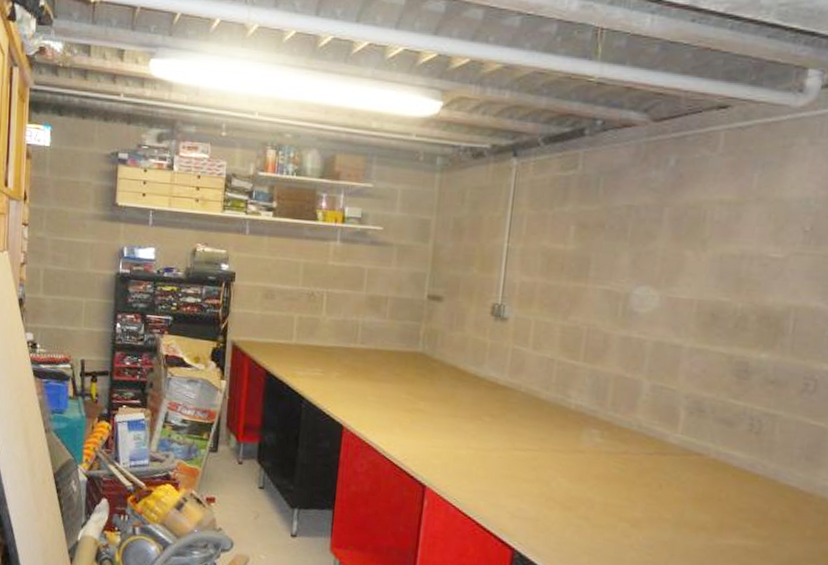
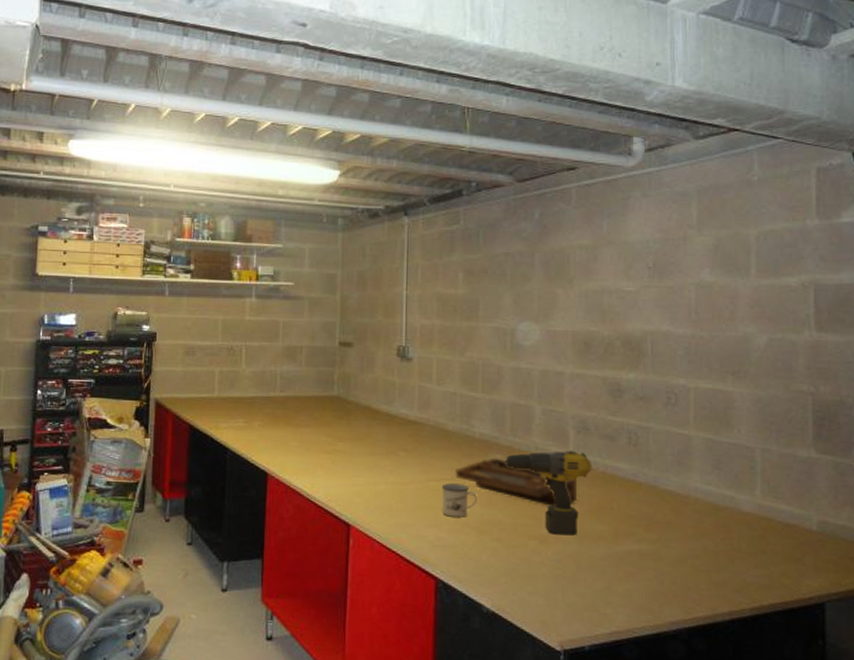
mug: none [525,454,566,491] -> present [441,483,477,518]
toolbox: none [544,432,682,490] -> present [455,457,577,507]
power drill: none [602,430,703,522] -> present [505,450,592,536]

